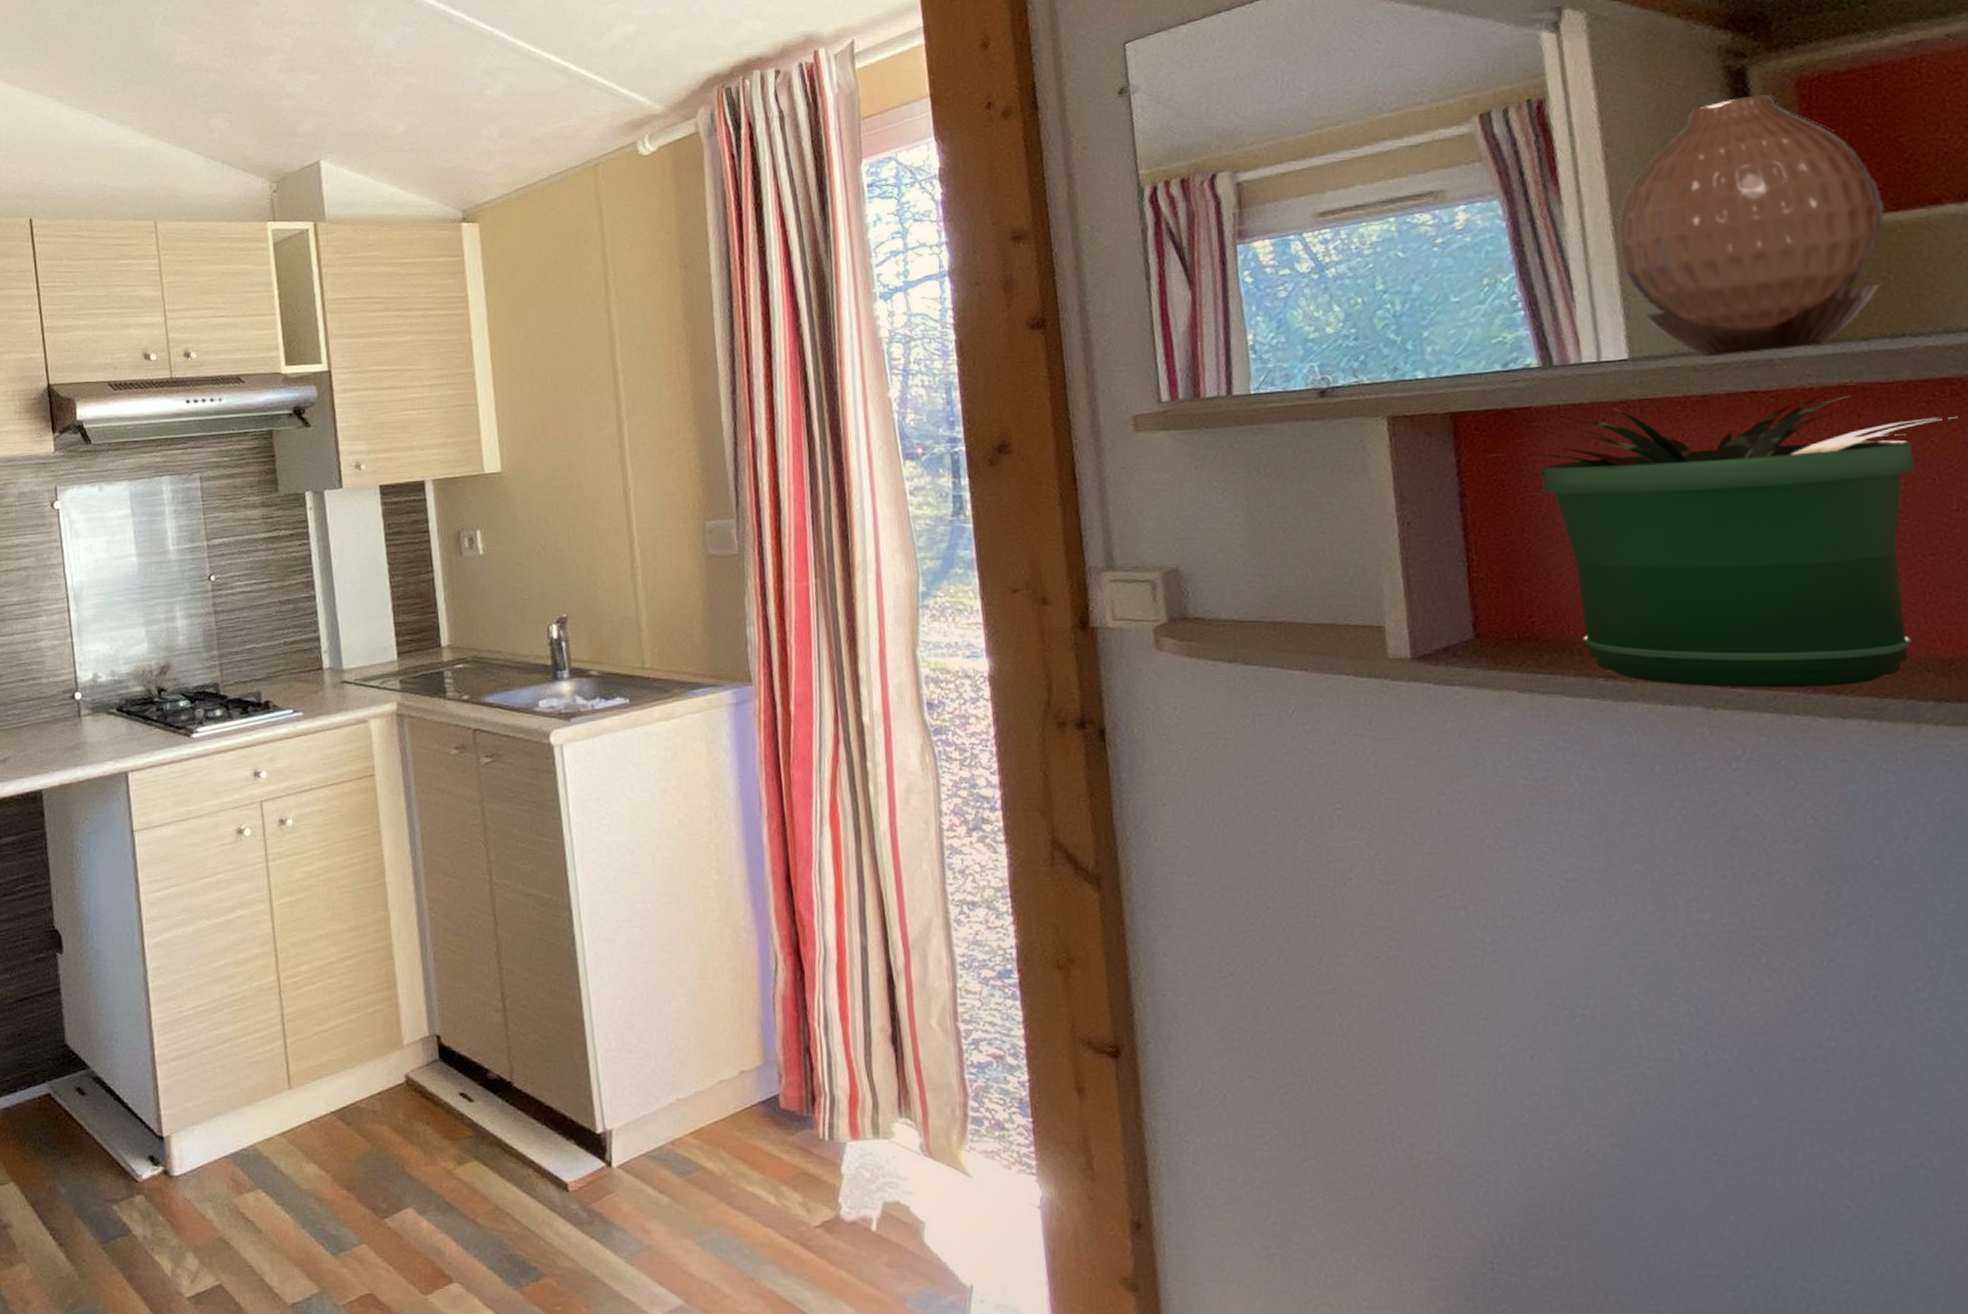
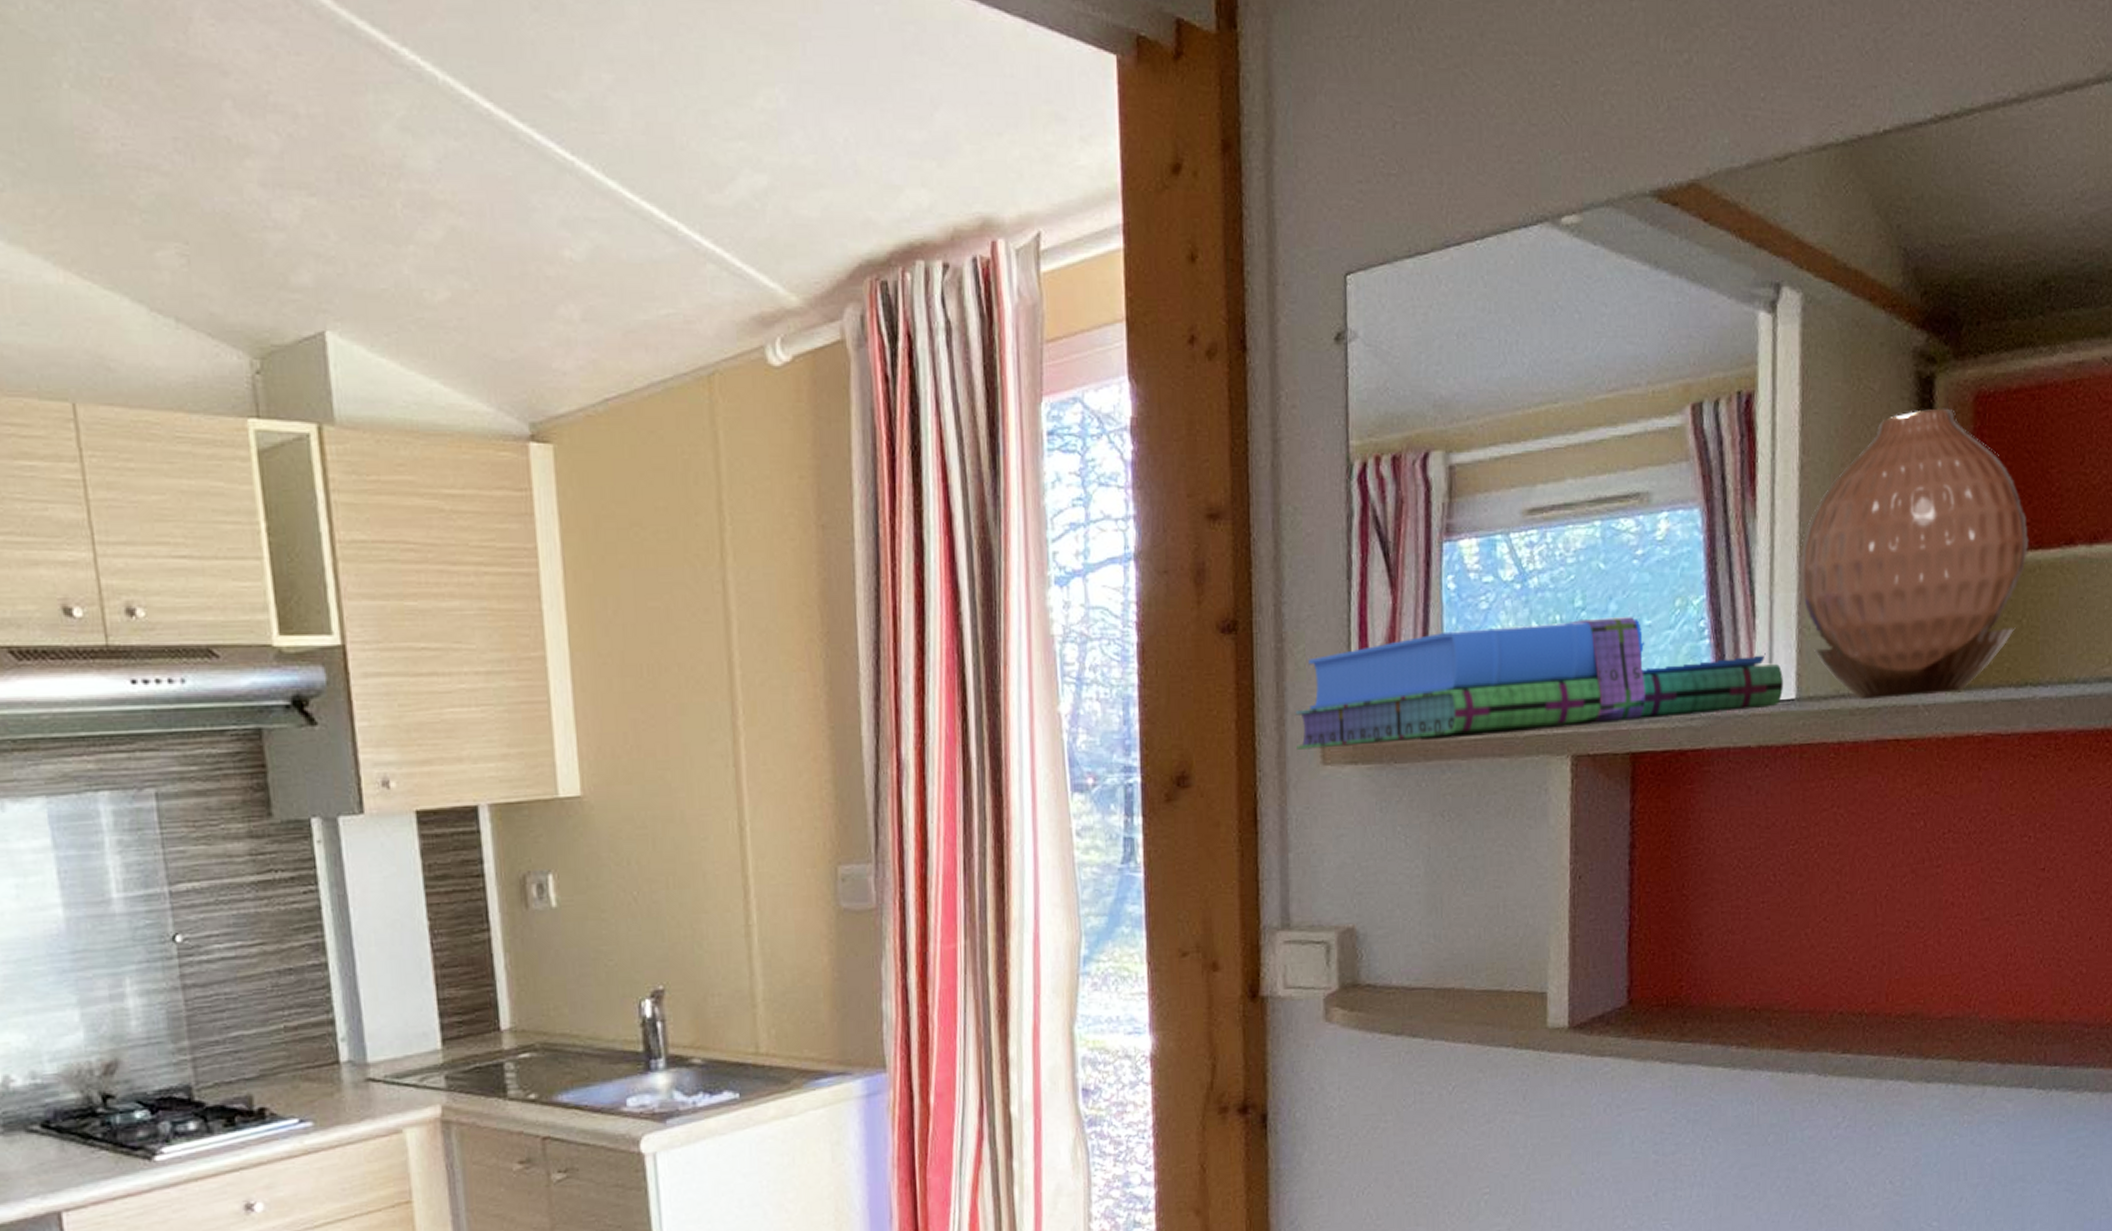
books: none [1106,295,1613,420] -> present [1296,617,1783,750]
planter: present [1477,392,1958,688] -> none [1650,742,2057,1053]

